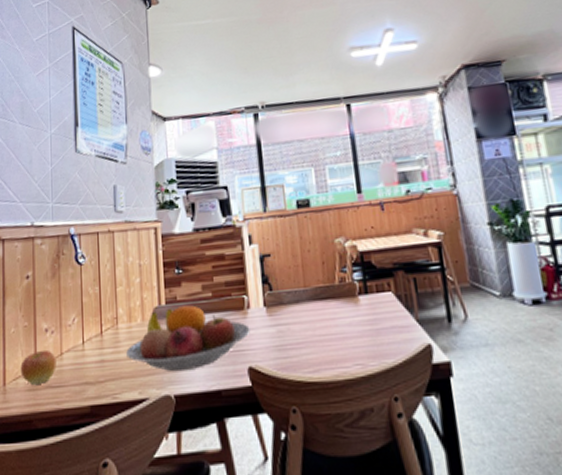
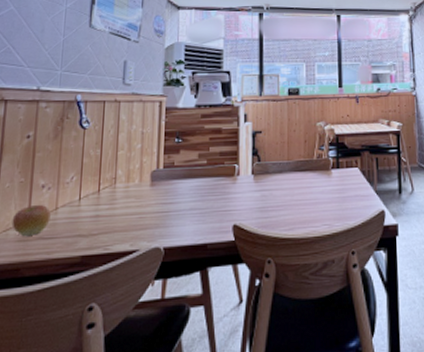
fruit bowl: present [126,305,250,372] -> none [121,170,238,227]

